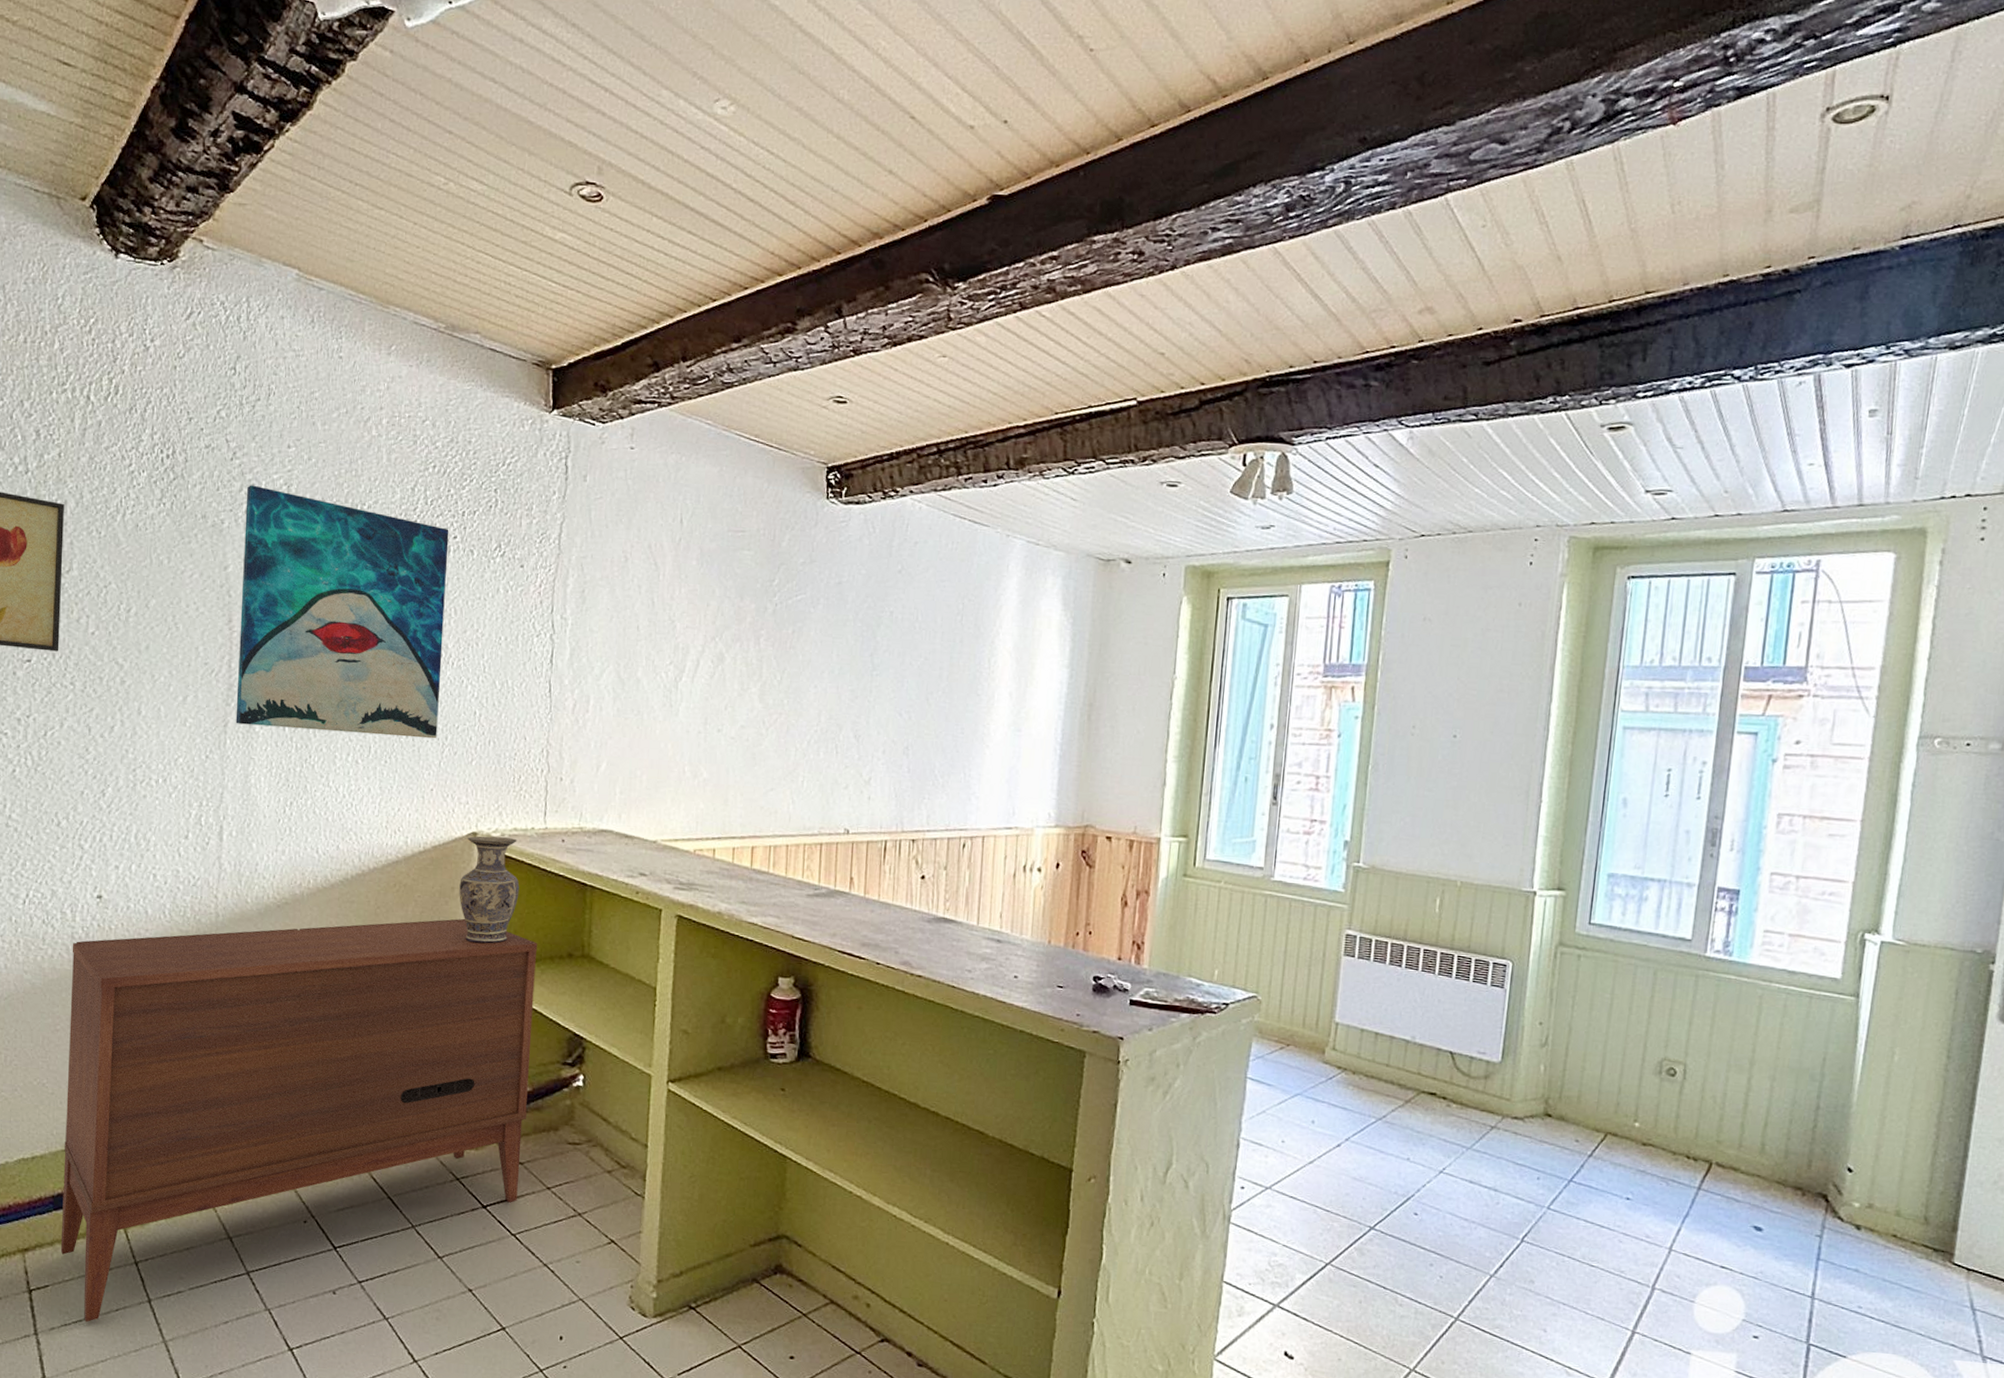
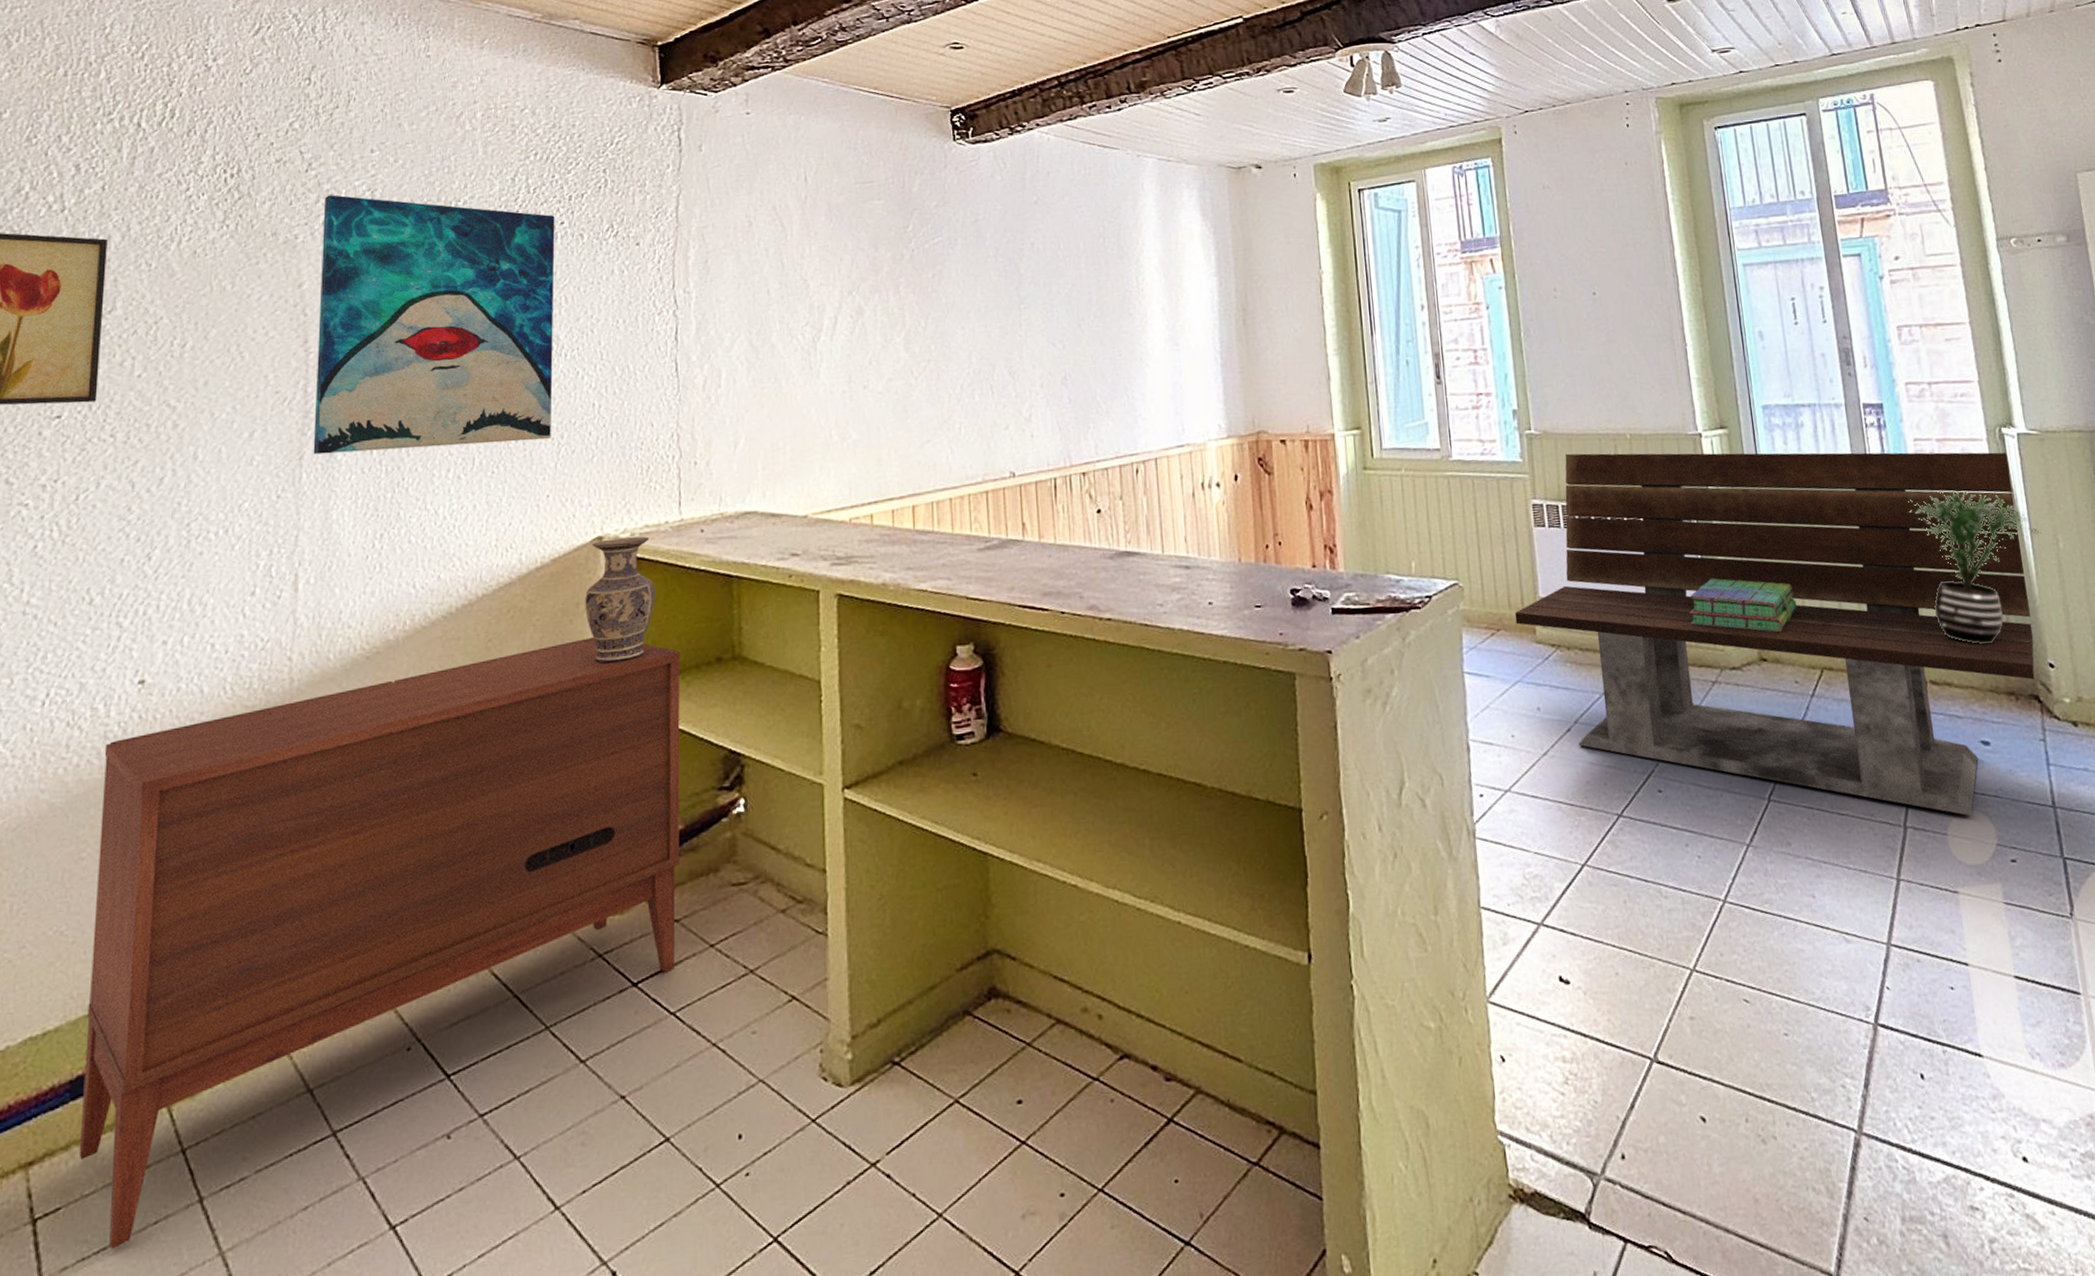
bench: none [1306,891,1863,1291] -> present [1514,452,2035,817]
stack of books: none [1481,1031,1596,1093] -> present [1689,578,1797,633]
potted plant: none [1738,986,1878,1140] -> present [1908,490,2041,645]

